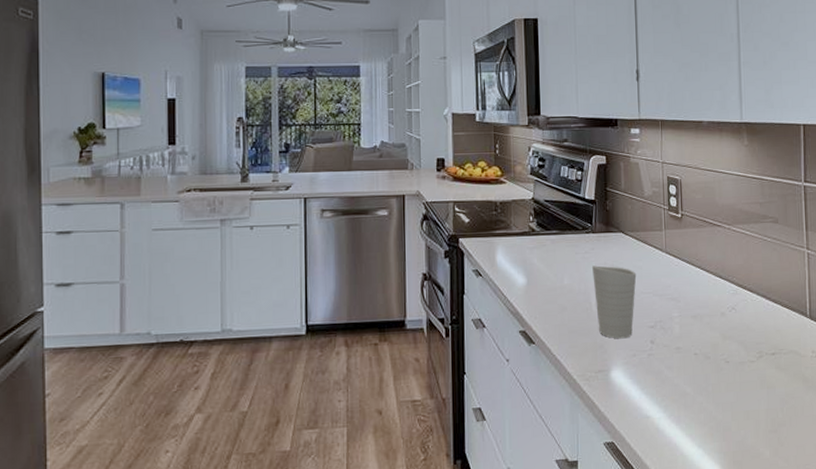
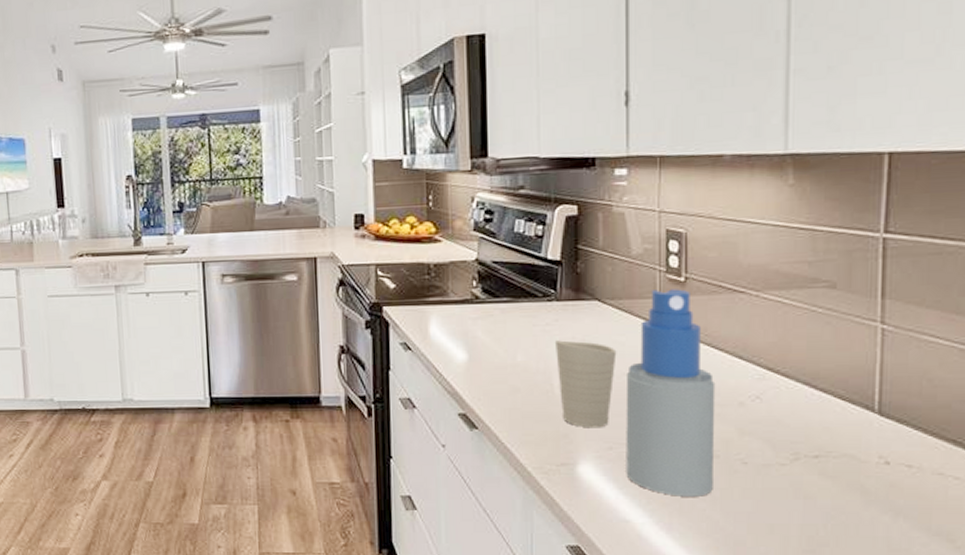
spray bottle: none [643,223,707,393] -> present [625,289,716,497]

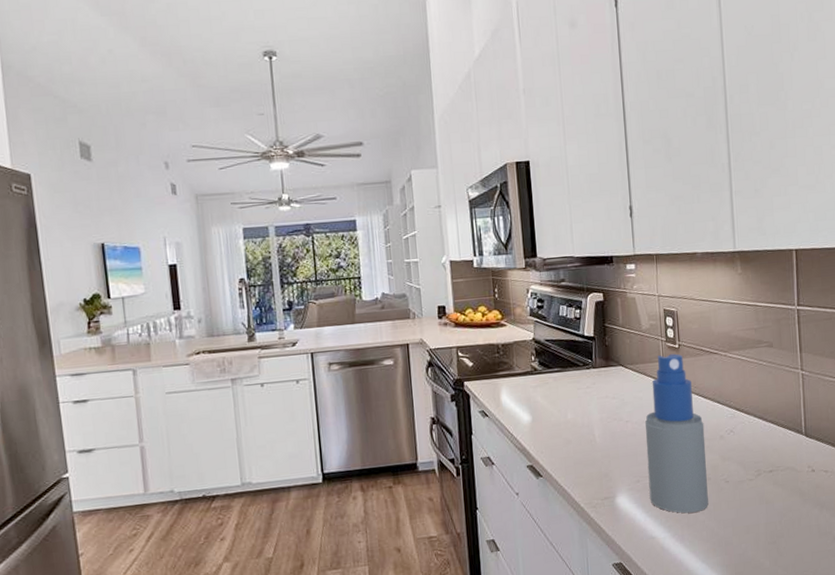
cup: present [556,340,617,428] -> none [594,398,638,467]

